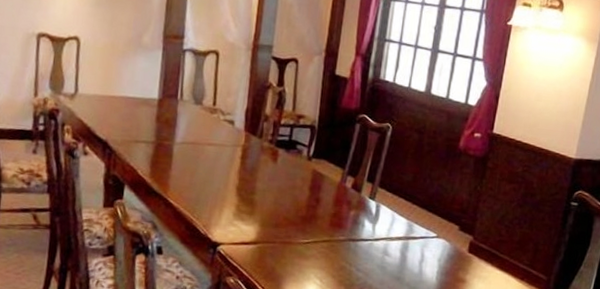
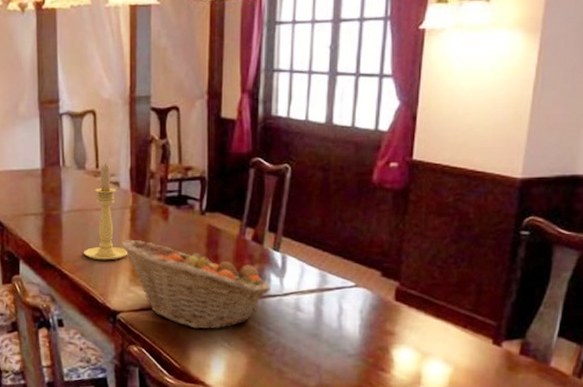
candle holder: none [191,101,236,194] -> present [84,163,128,261]
fruit basket: none [229,176,364,267] -> present [121,239,270,329]

